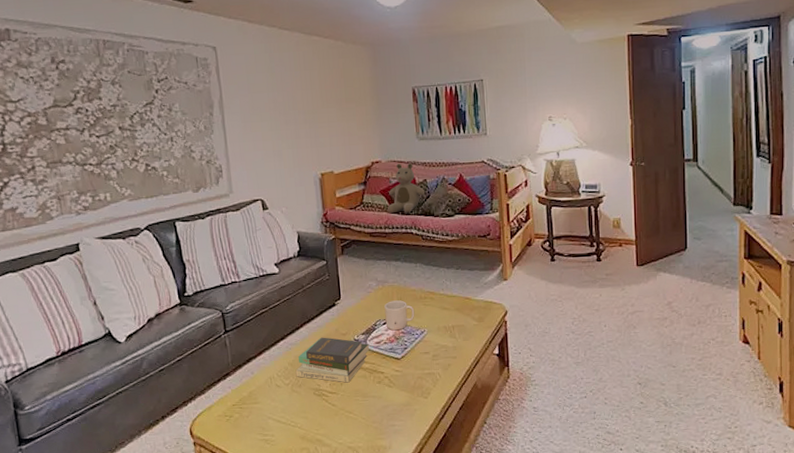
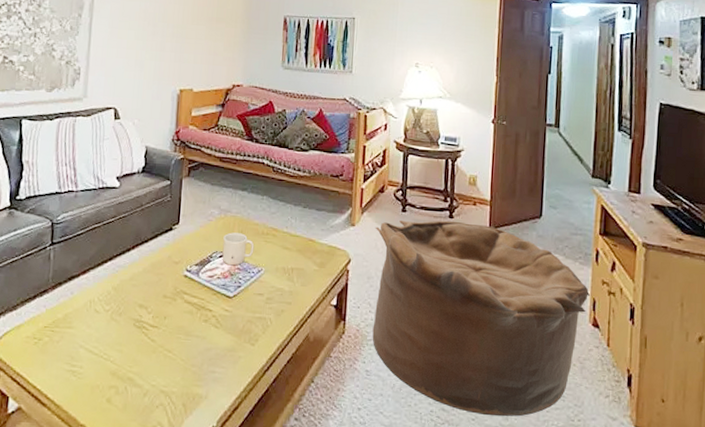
books: present [295,337,369,383] -> none [118,263,201,317]
teddy bear: present [388,162,425,213] -> none [242,89,282,142]
bean bag chair: none [527,263,739,433] -> present [372,220,591,417]

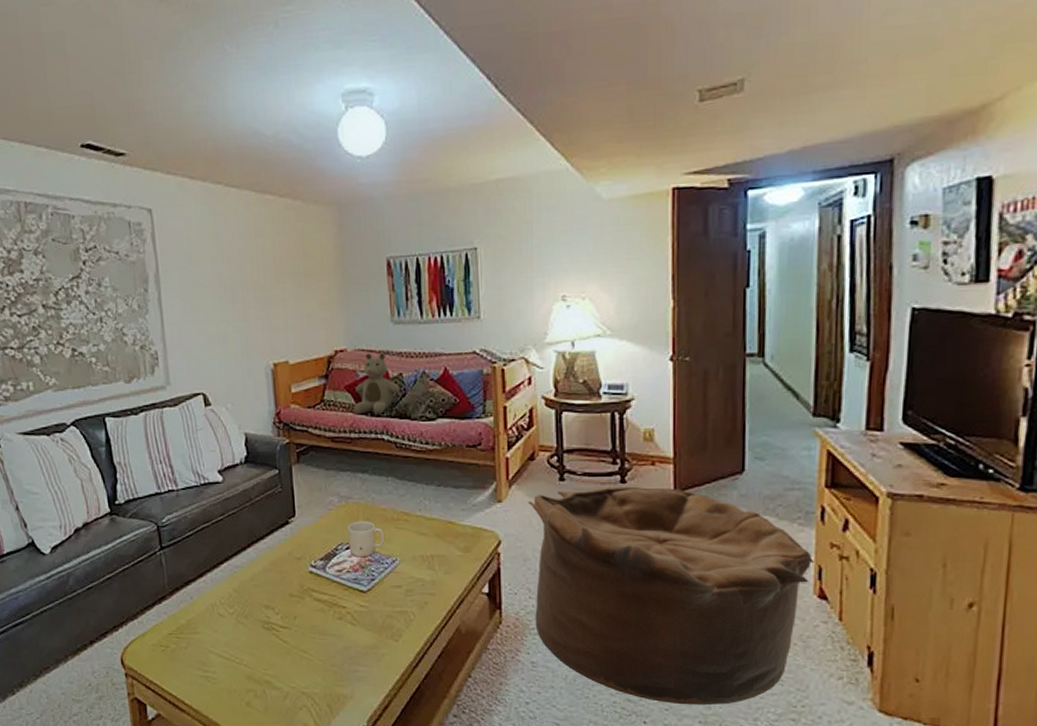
teddy bear: none [242,89,282,142] -> present [354,352,400,414]

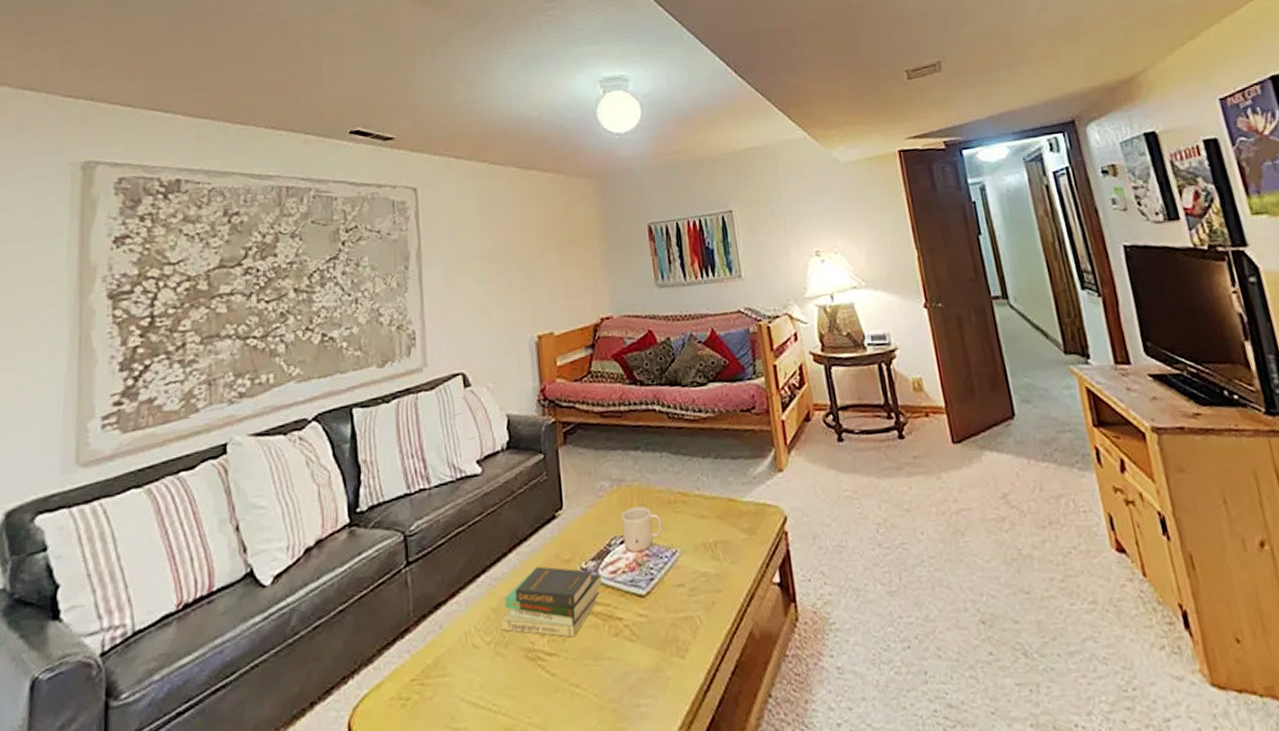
books: none [241,560,329,617] -> present [500,566,602,638]
teddy bear: present [354,352,400,414] -> none [622,316,669,384]
bean bag chair: present [527,486,815,705] -> none [808,440,1105,704]

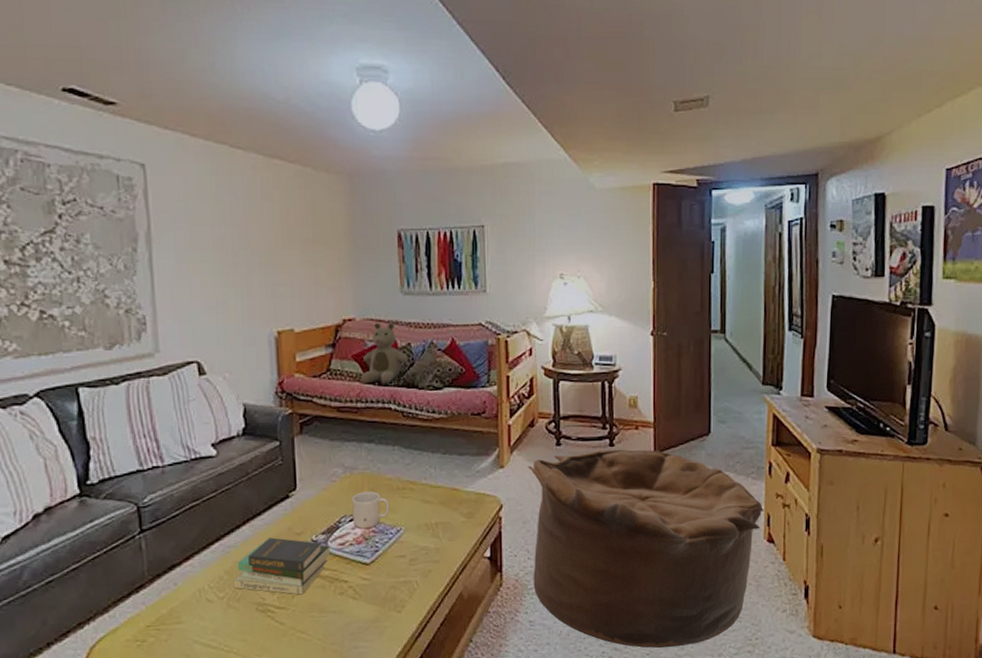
teddy bear: none [622,316,669,384] -> present [361,322,408,384]
bean bag chair: none [808,440,1105,704] -> present [527,449,765,648]

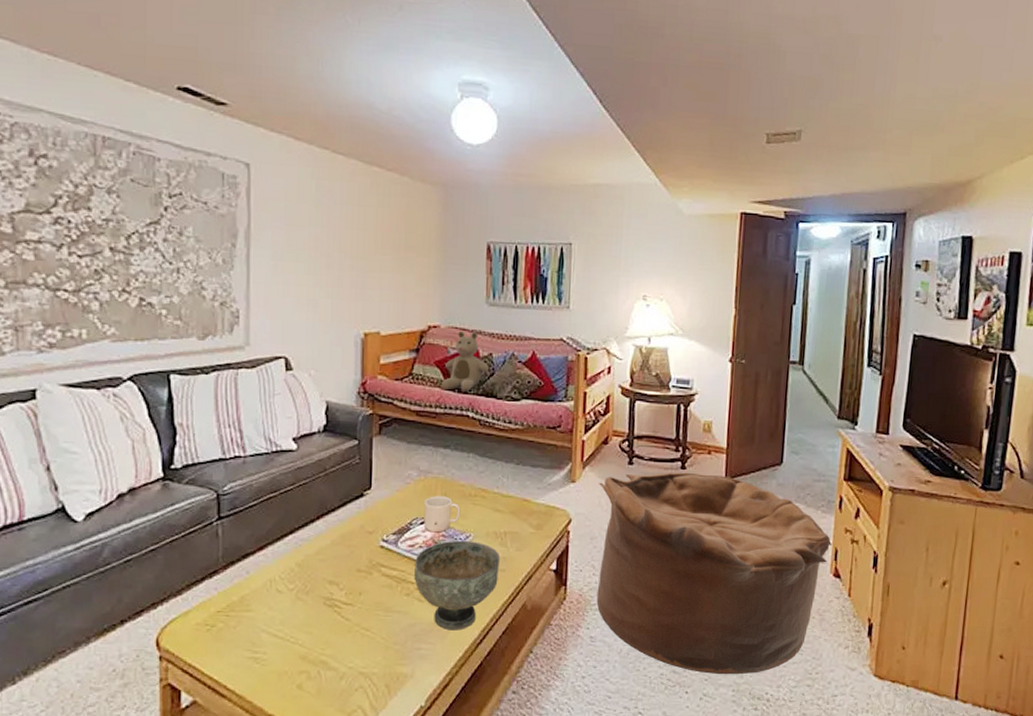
books: present [233,537,330,595] -> none [303,534,400,593]
decorative bowl: none [346,534,434,626] -> present [414,540,501,631]

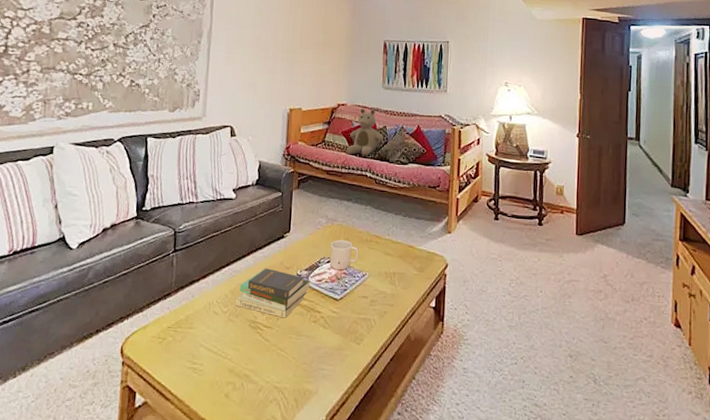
books: none [303,534,400,593] -> present [235,268,310,318]
decorative bowl: present [414,540,501,631] -> none [320,277,390,355]
bean bag chair: present [596,472,833,674] -> none [469,227,672,412]

